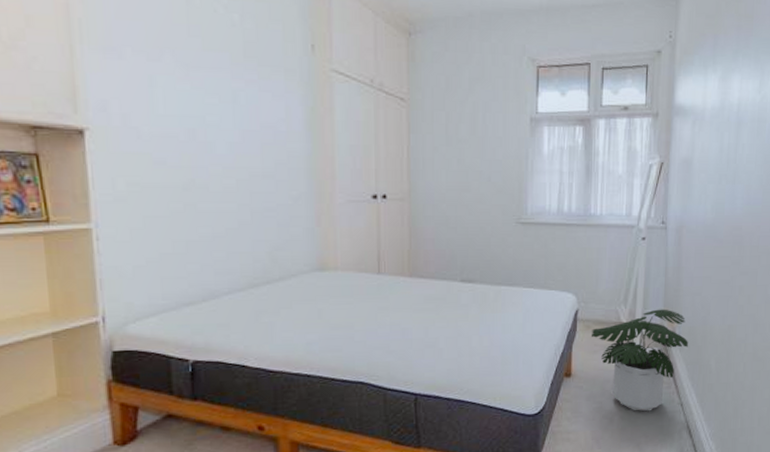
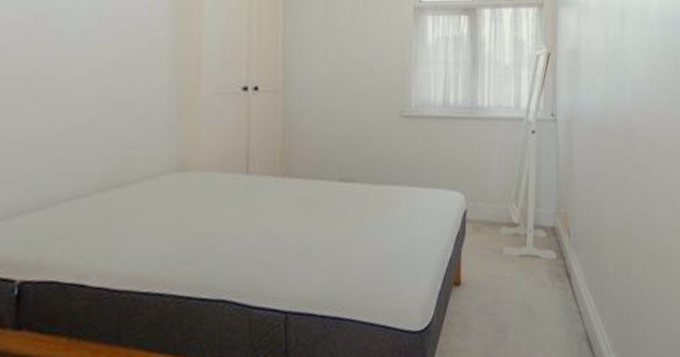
potted plant: present [591,309,688,412] -> none [481,207,584,323]

